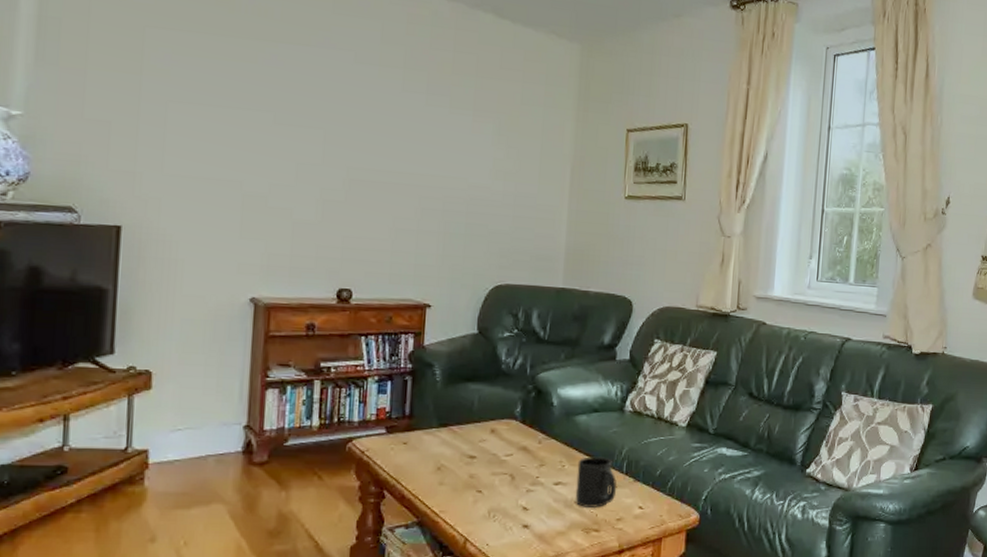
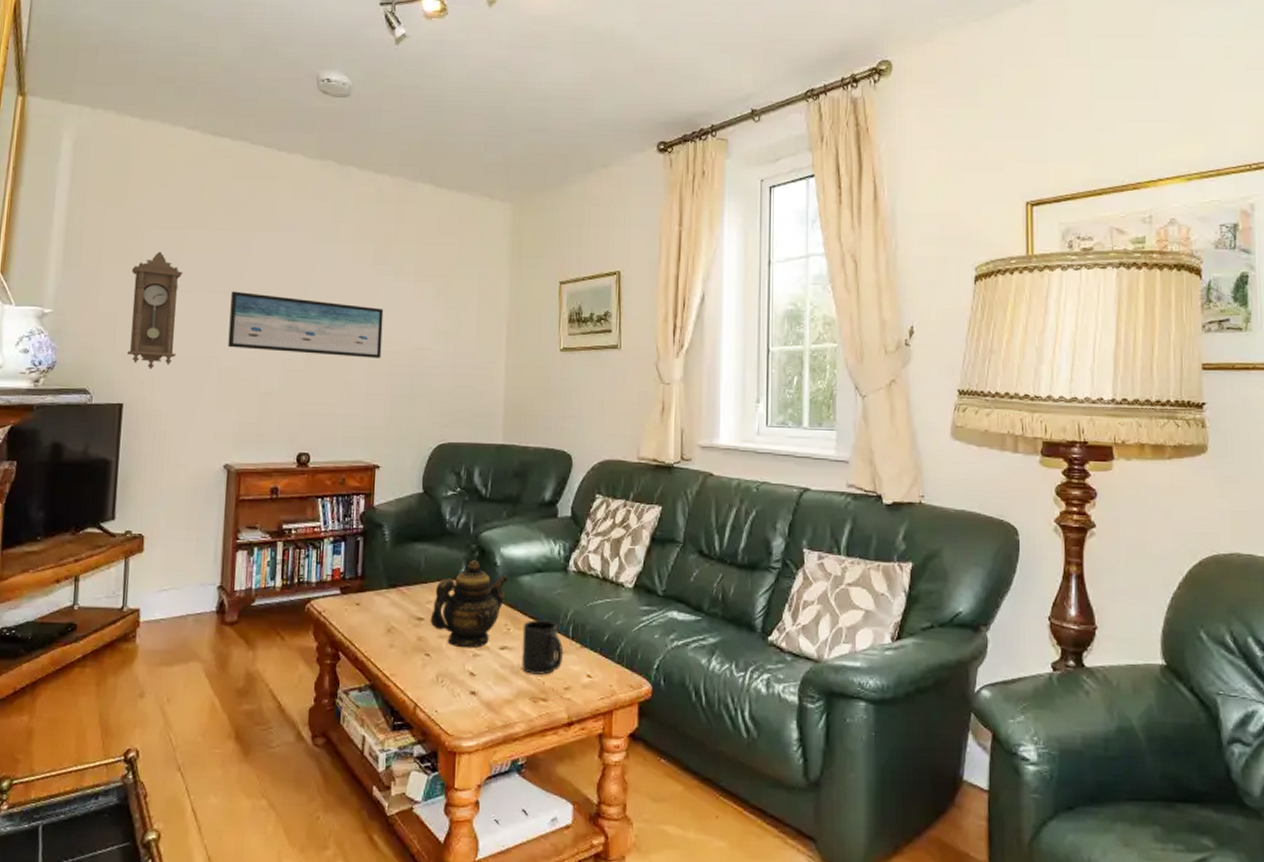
pendulum clock: none [126,55,196,190] -> present [127,251,183,370]
wall art: none [254,108,438,194] -> present [228,291,384,359]
teapot: none [482,400,565,484] -> present [430,560,509,648]

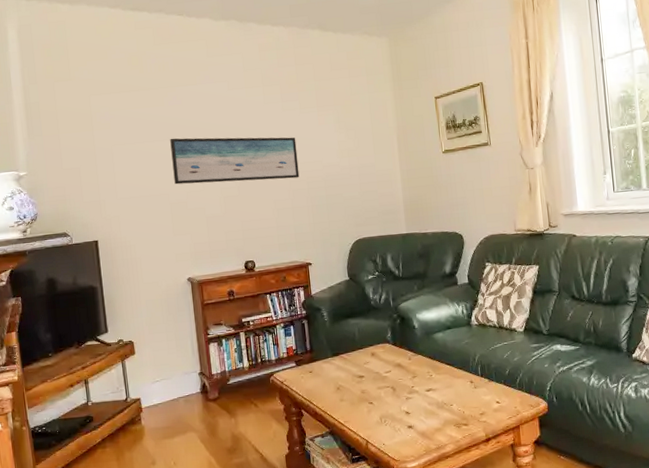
pendulum clock: present [127,251,183,370] -> none [85,113,134,210]
teapot: present [430,560,509,648] -> none [368,326,426,395]
mug: present [521,619,563,675] -> none [442,364,476,407]

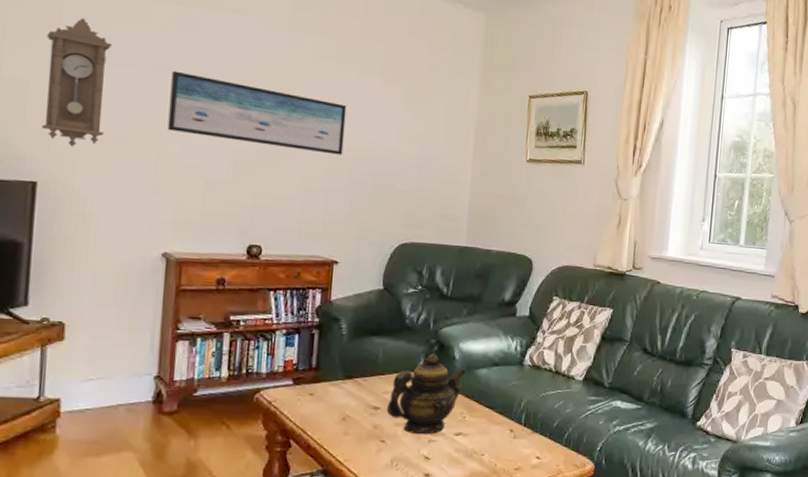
pendulum clock: none [85,113,134,210] -> present [42,17,113,147]
teapot: none [368,326,426,395] -> present [386,354,467,435]

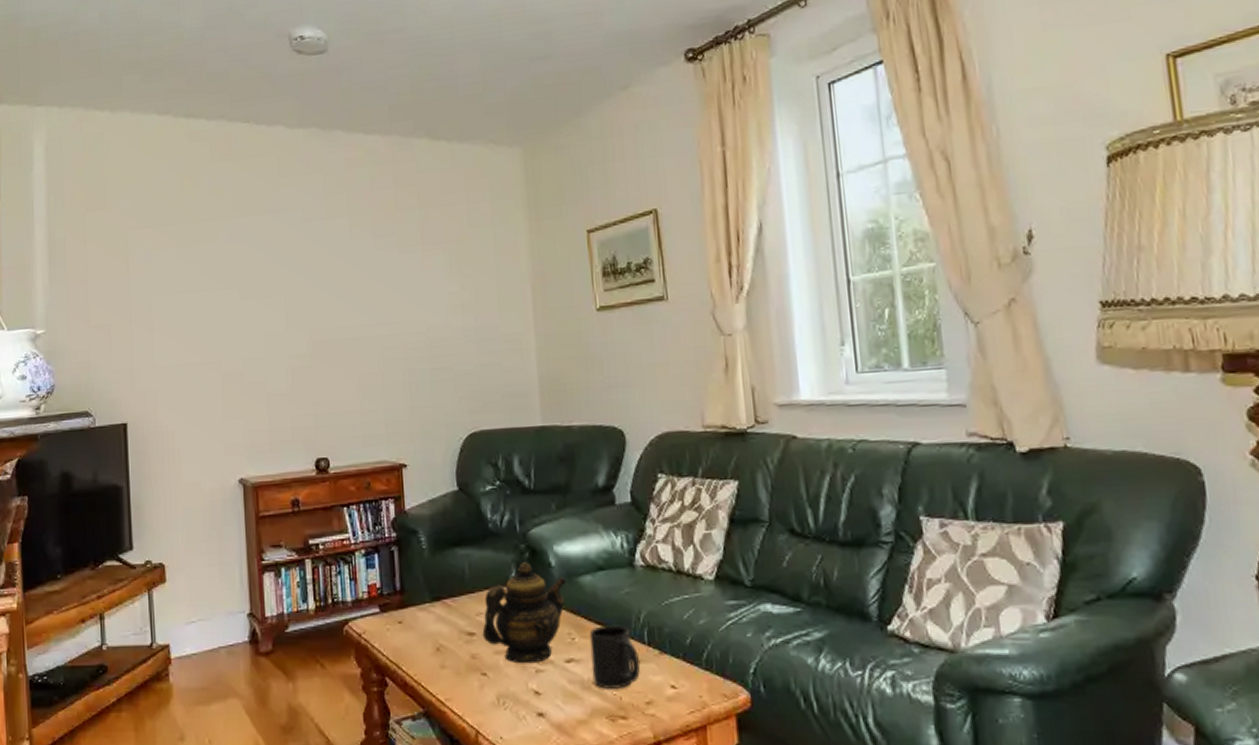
pendulum clock: present [42,17,113,147] -> none [119,253,175,383]
wall art: present [167,70,347,155] -> none [225,286,394,350]
mug: none [475,408,515,457] -> present [589,625,640,689]

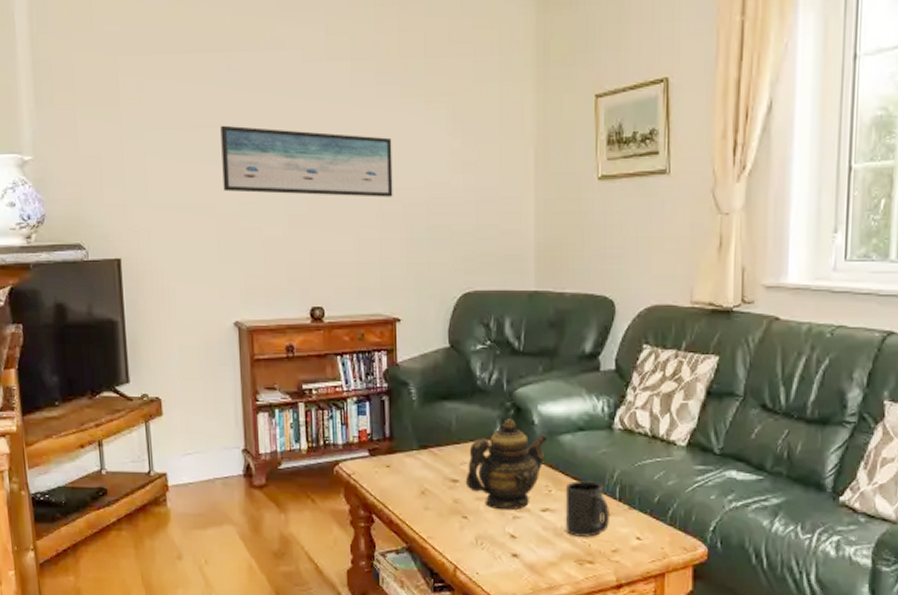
wall art: none [225,286,394,350] -> present [220,125,393,197]

